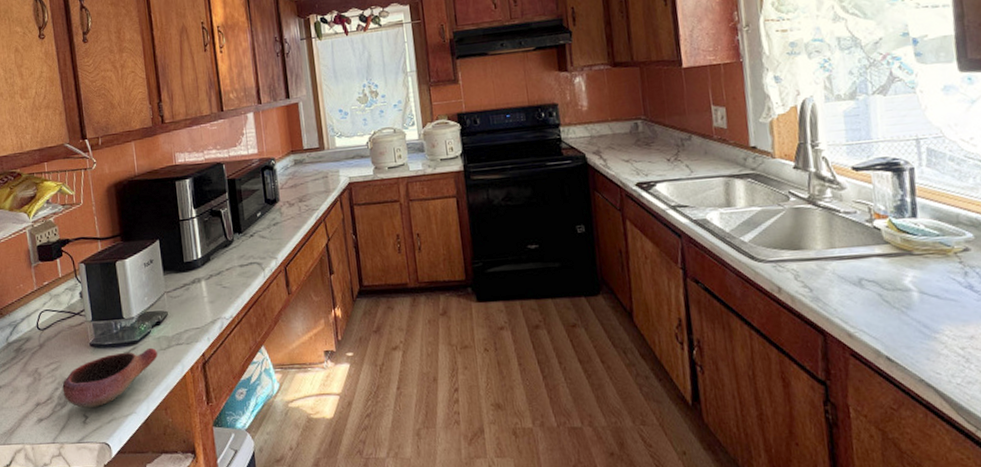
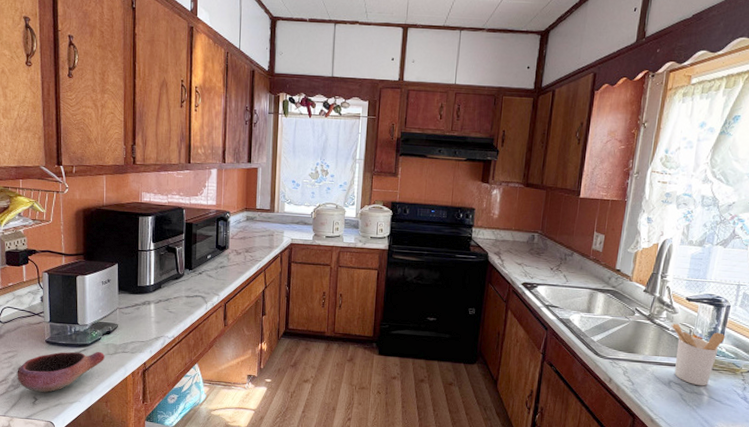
utensil holder: none [841,202,919,280] -> present [671,323,725,386]

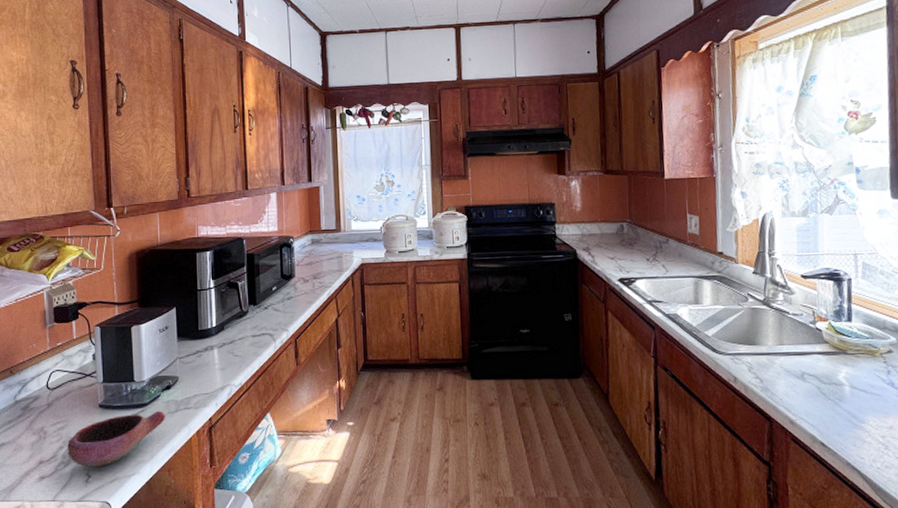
utensil holder: present [671,323,725,386] -> none [791,306,854,375]

